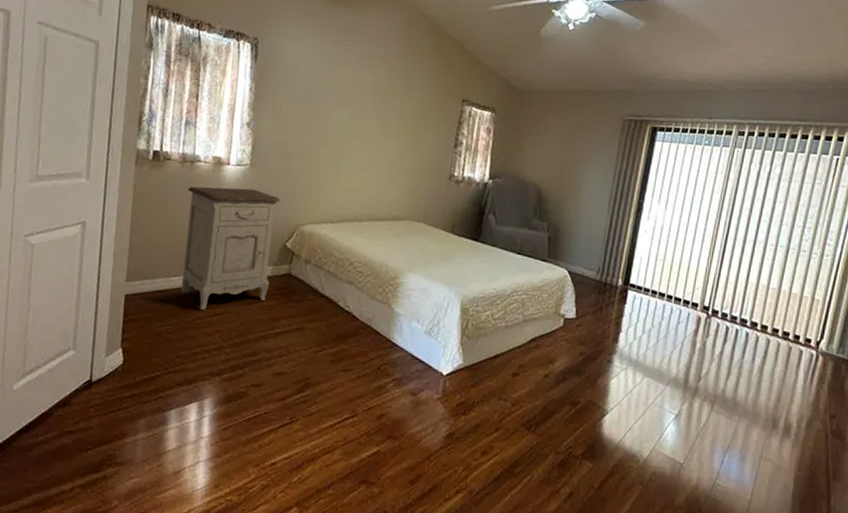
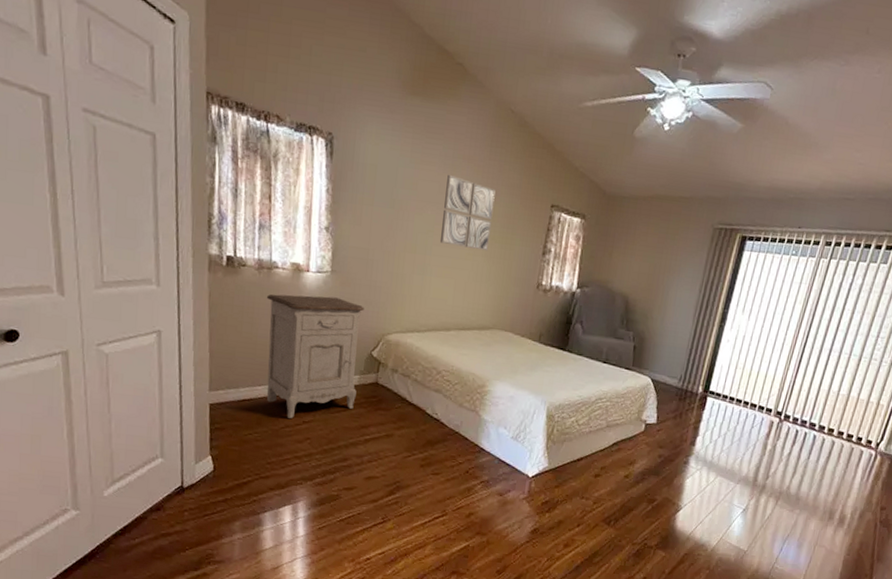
wall art: none [354,73,409,144] -> present [439,174,496,251]

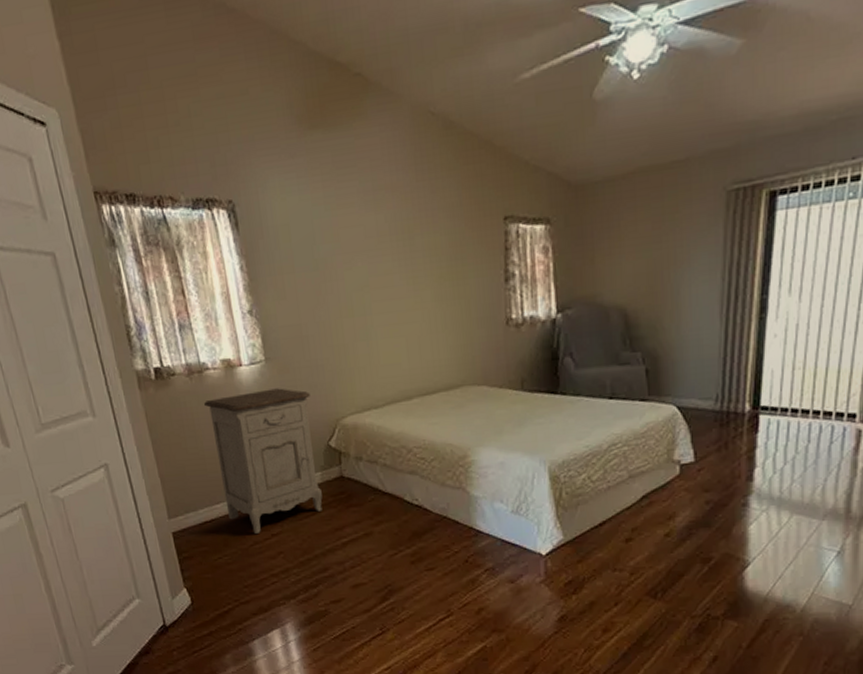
wall art: present [439,174,496,251] -> none [371,212,438,297]

